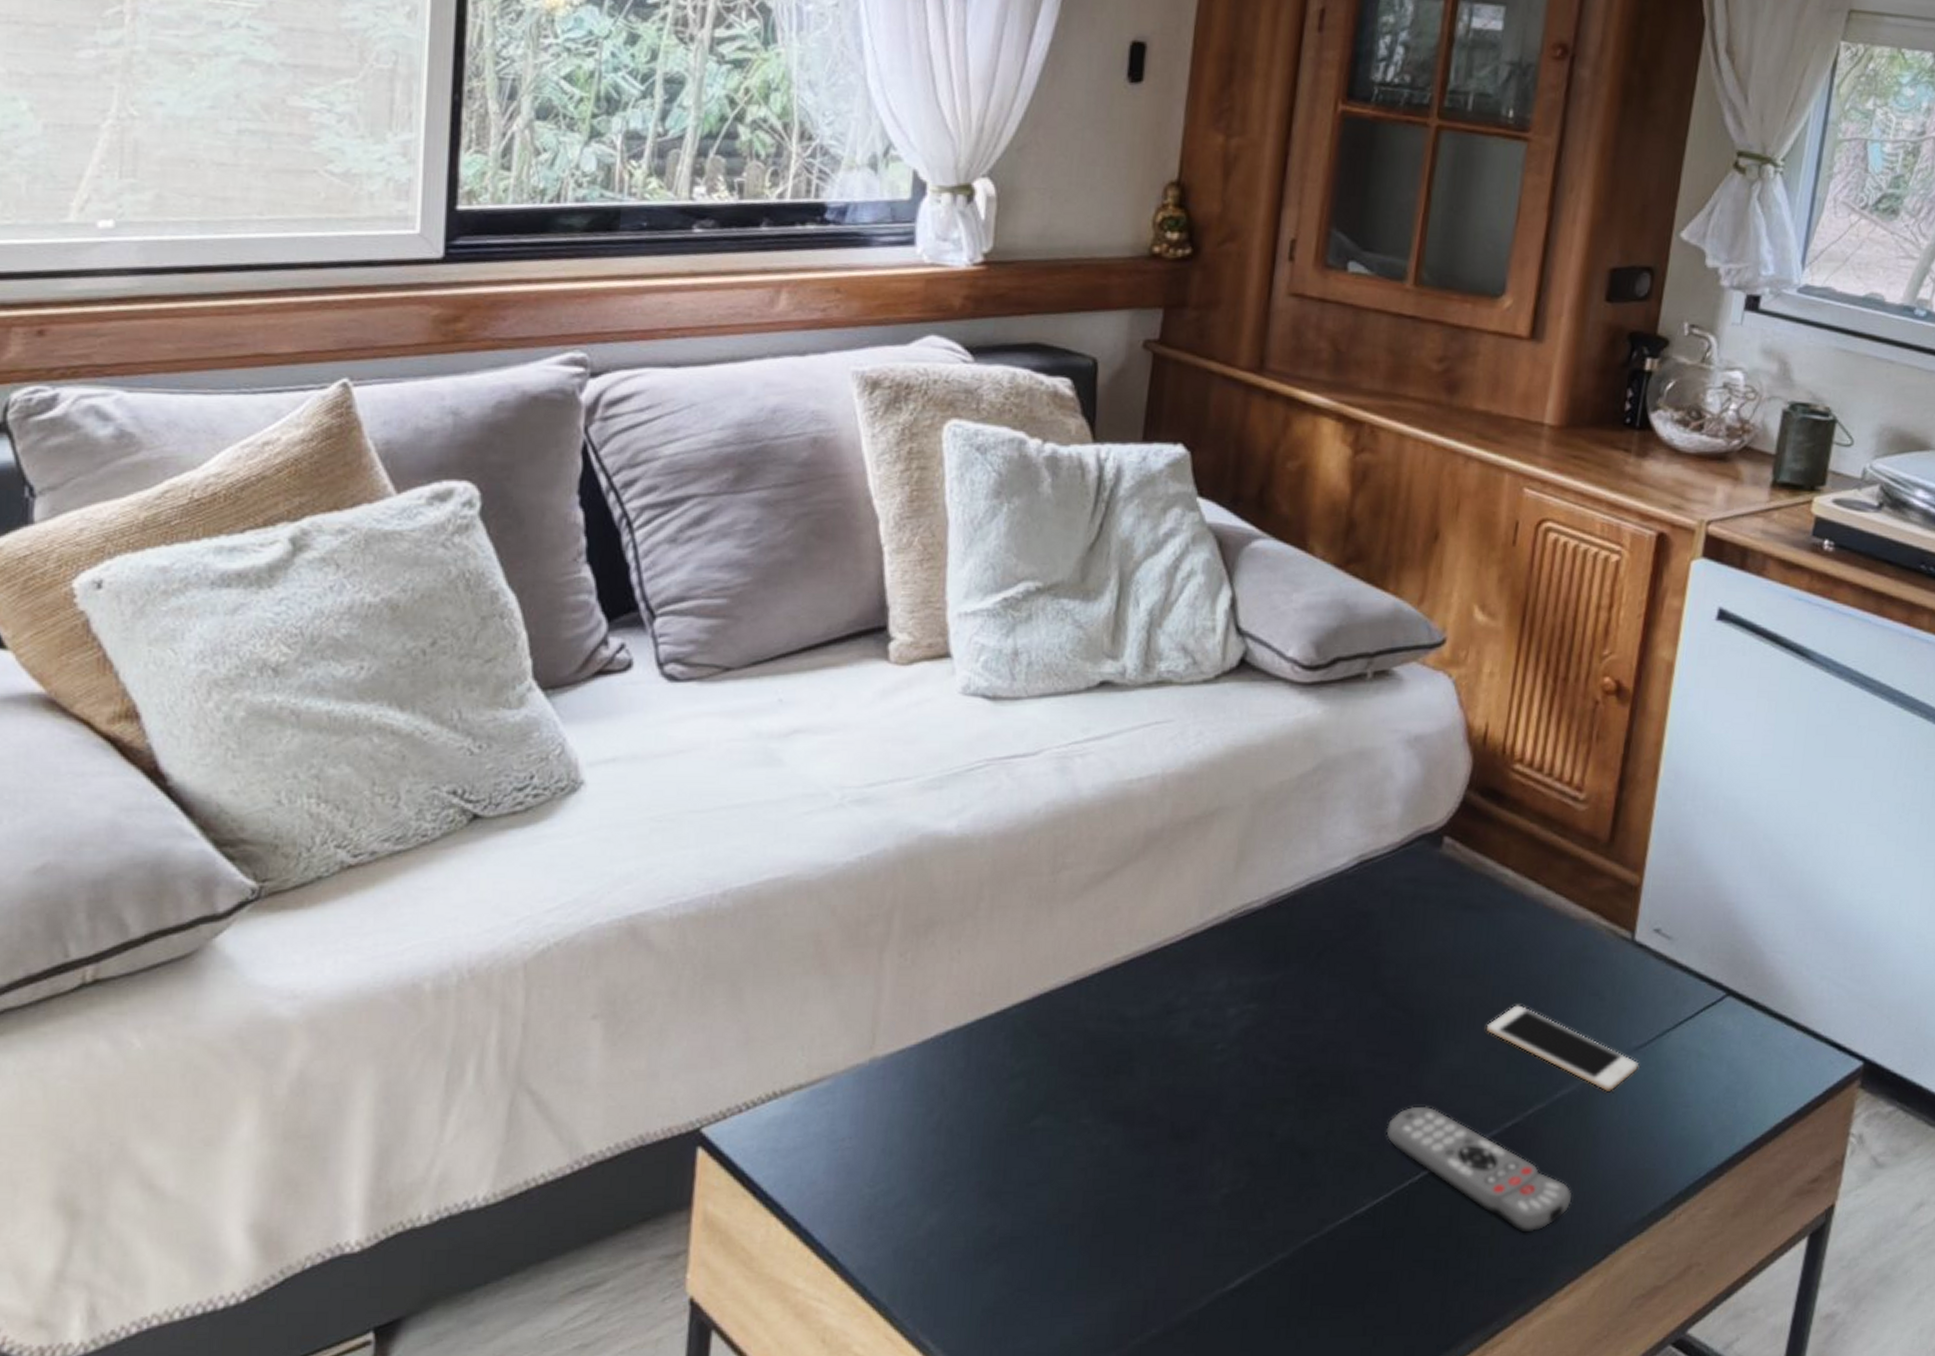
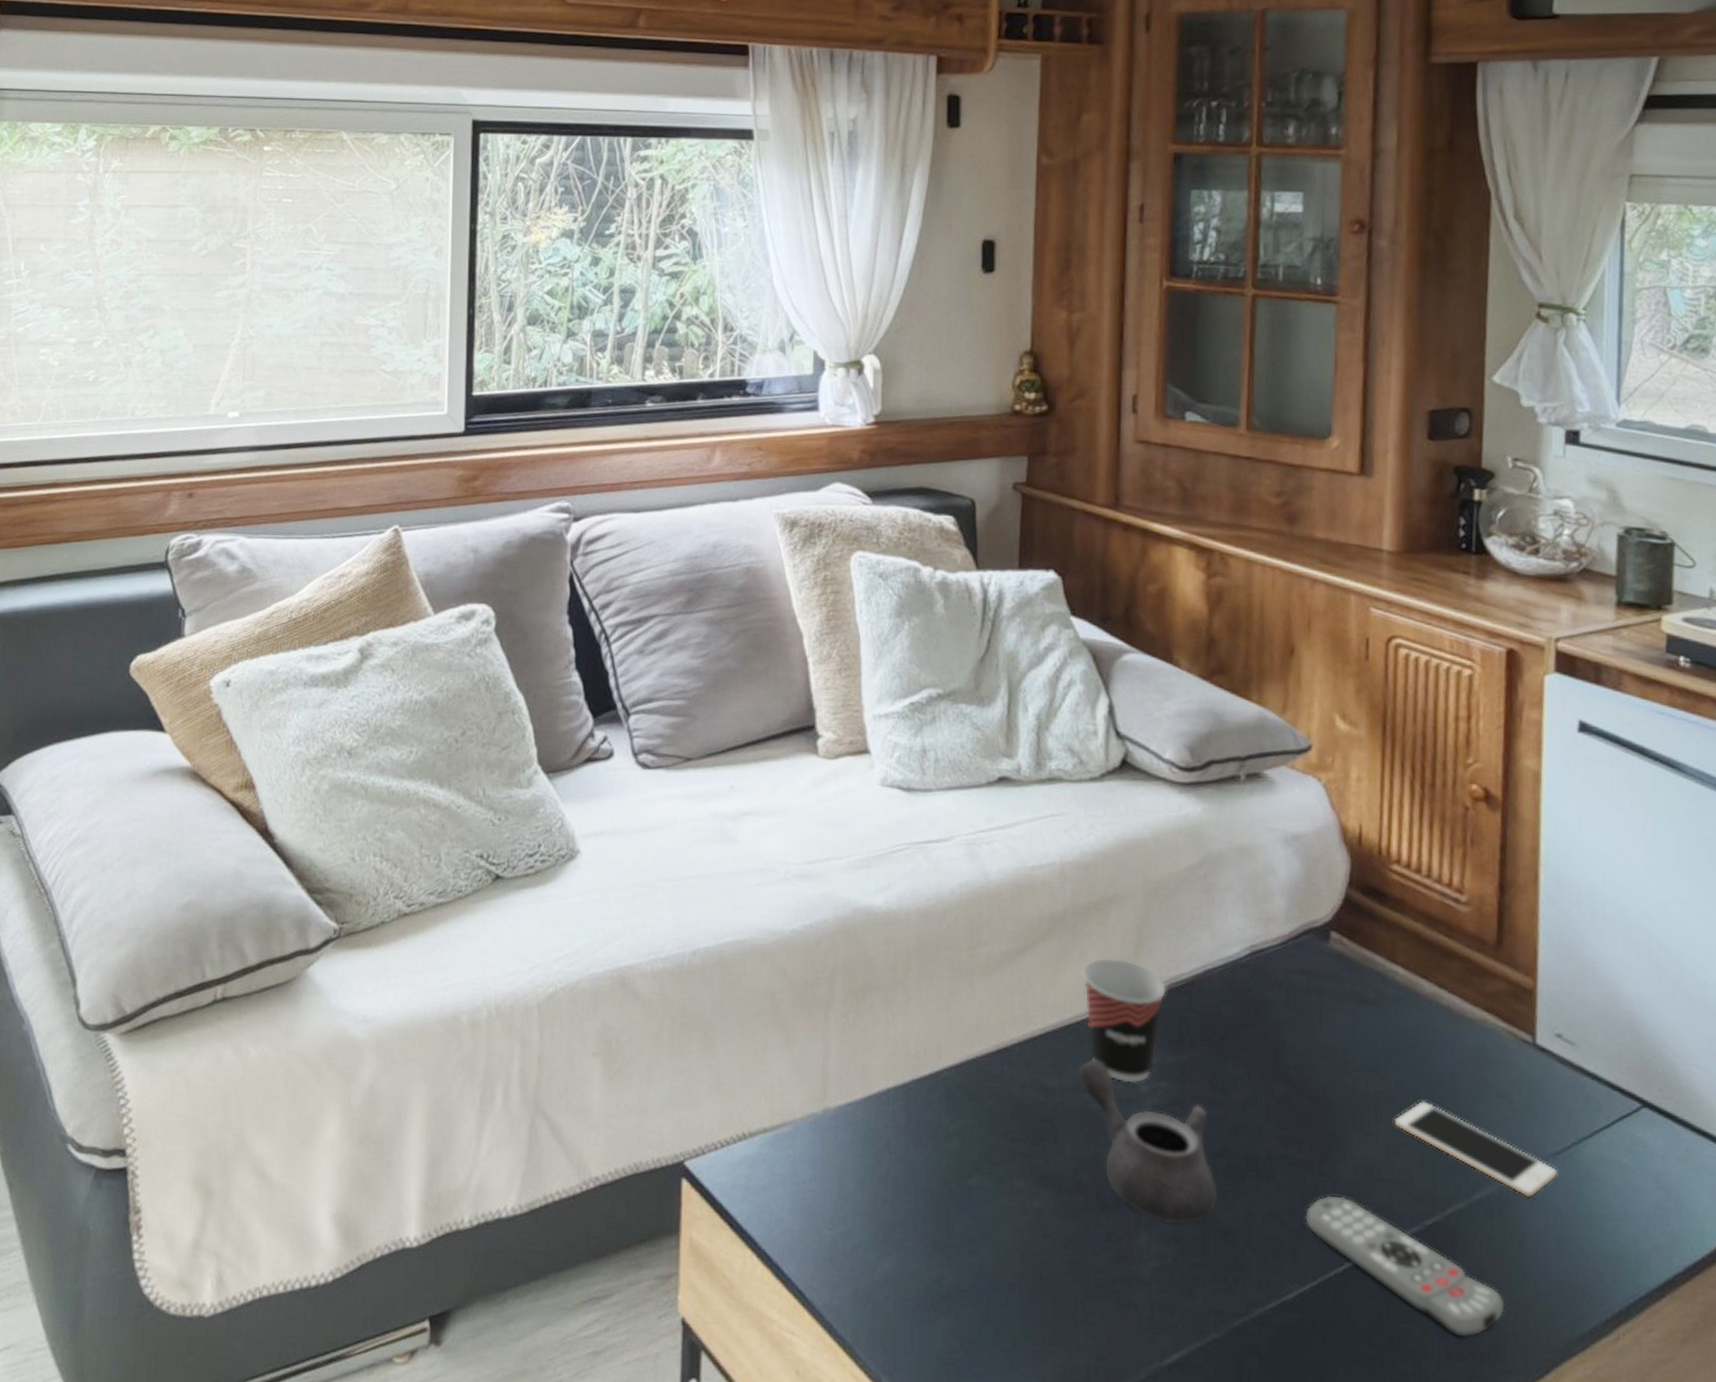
teapot: none [1161,985,1300,1148] -> present [1078,1059,1218,1224]
cup: none [1176,877,1266,1007] -> present [1083,958,1166,1083]

